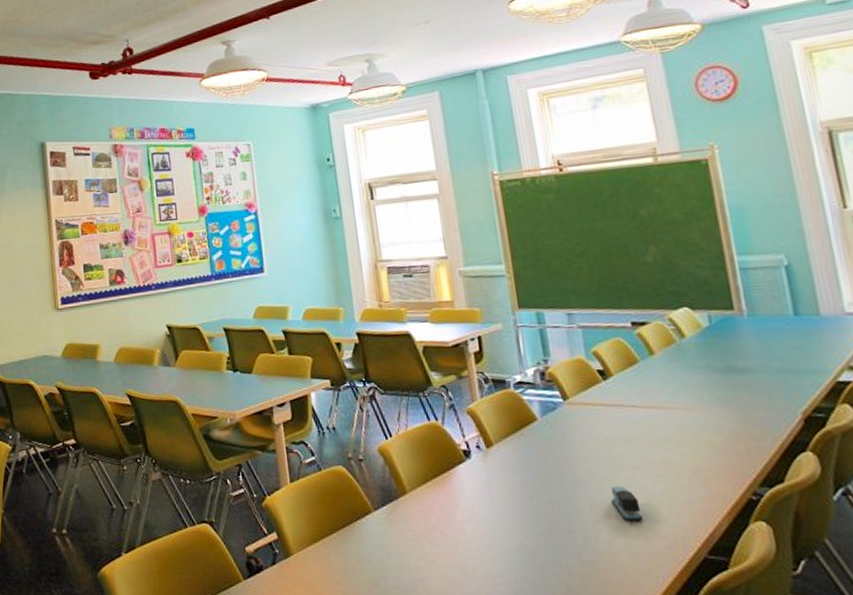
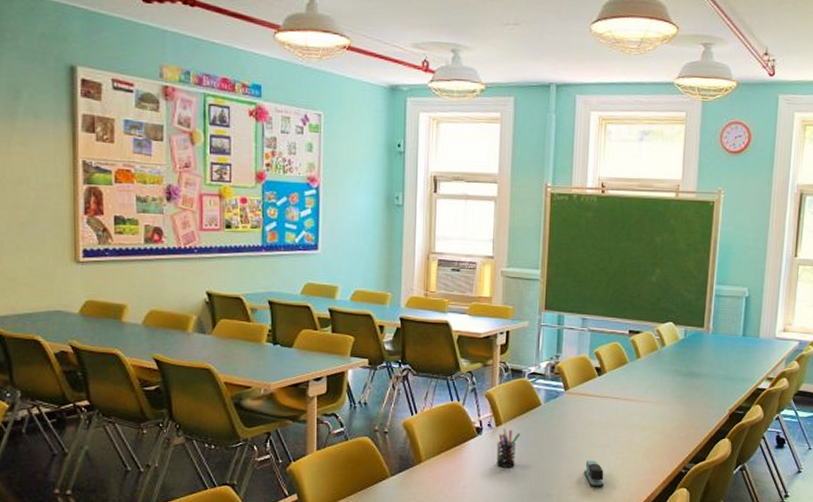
pen holder: none [491,449,519,497] -> present [496,428,521,467]

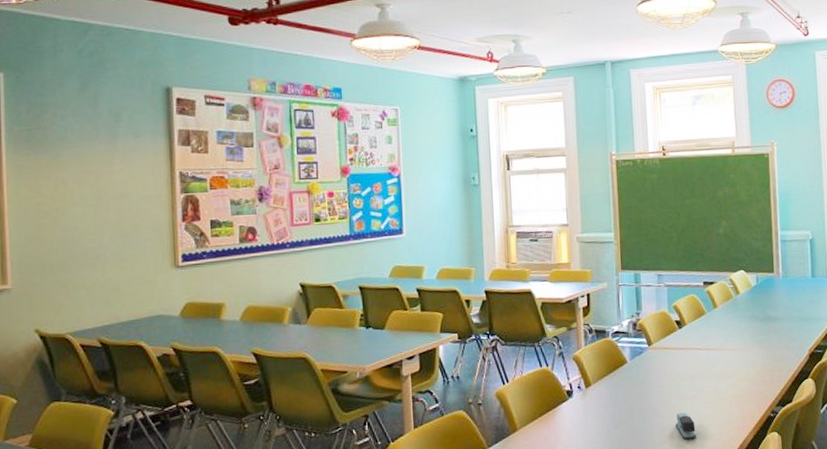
pen holder: present [496,428,521,467] -> none [588,389,611,428]

